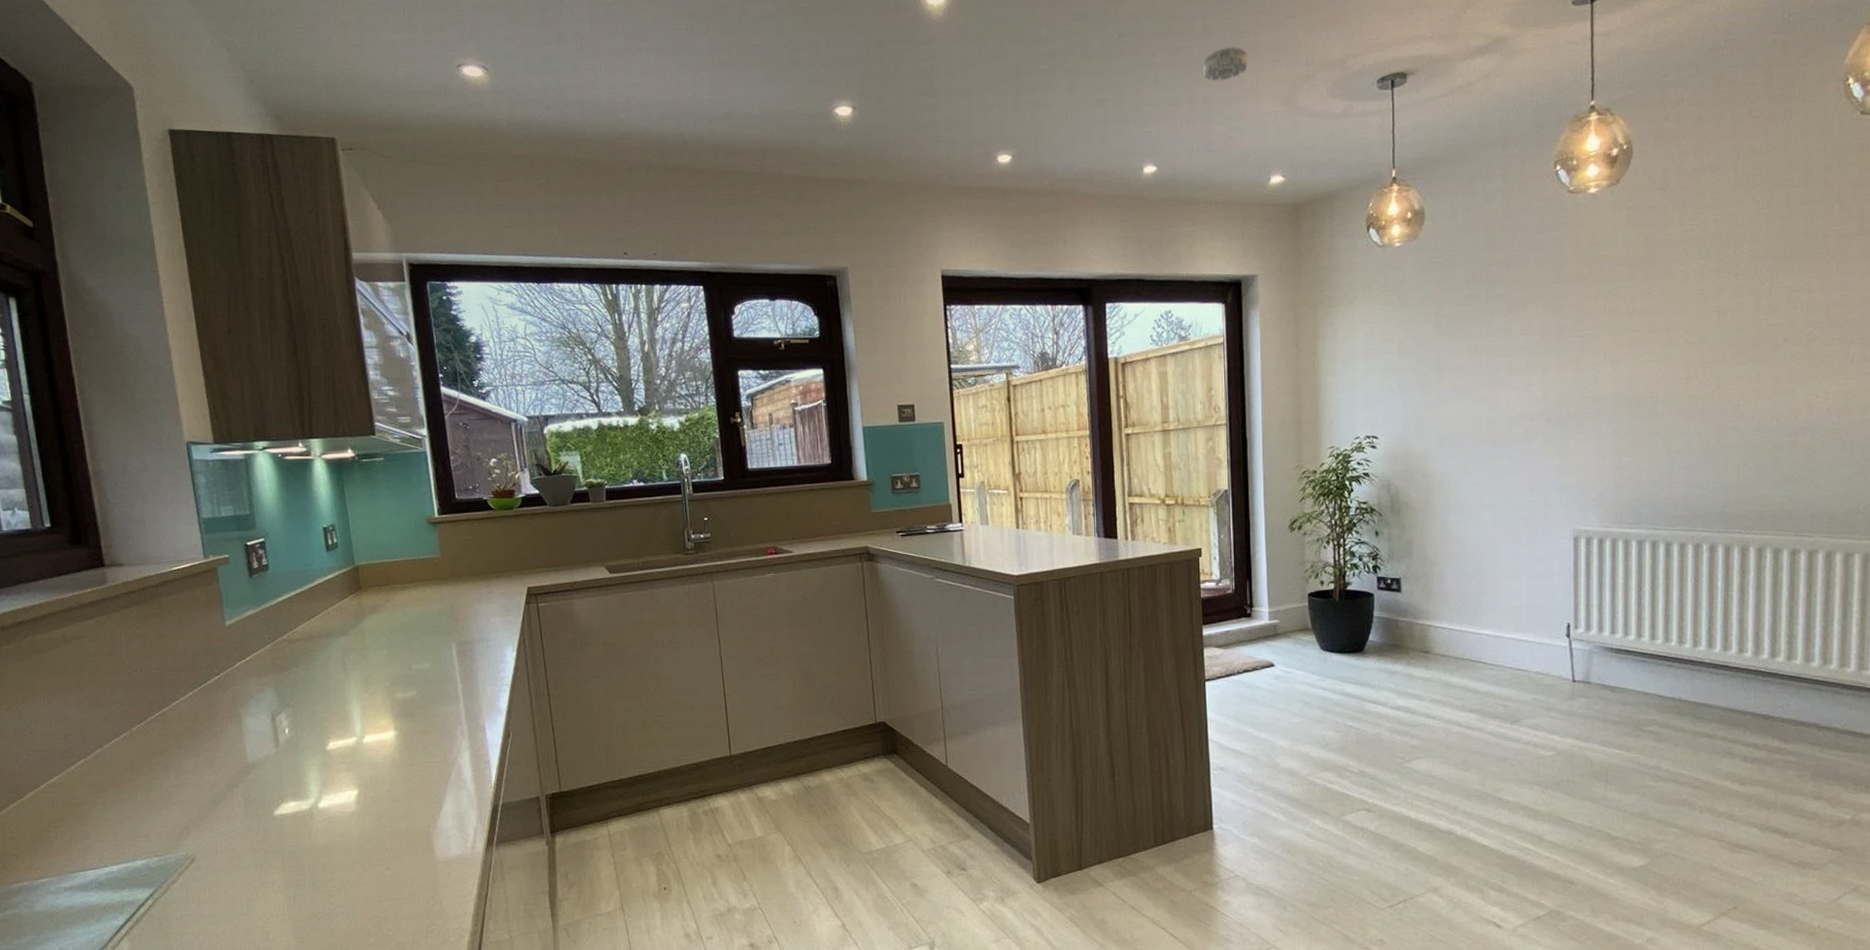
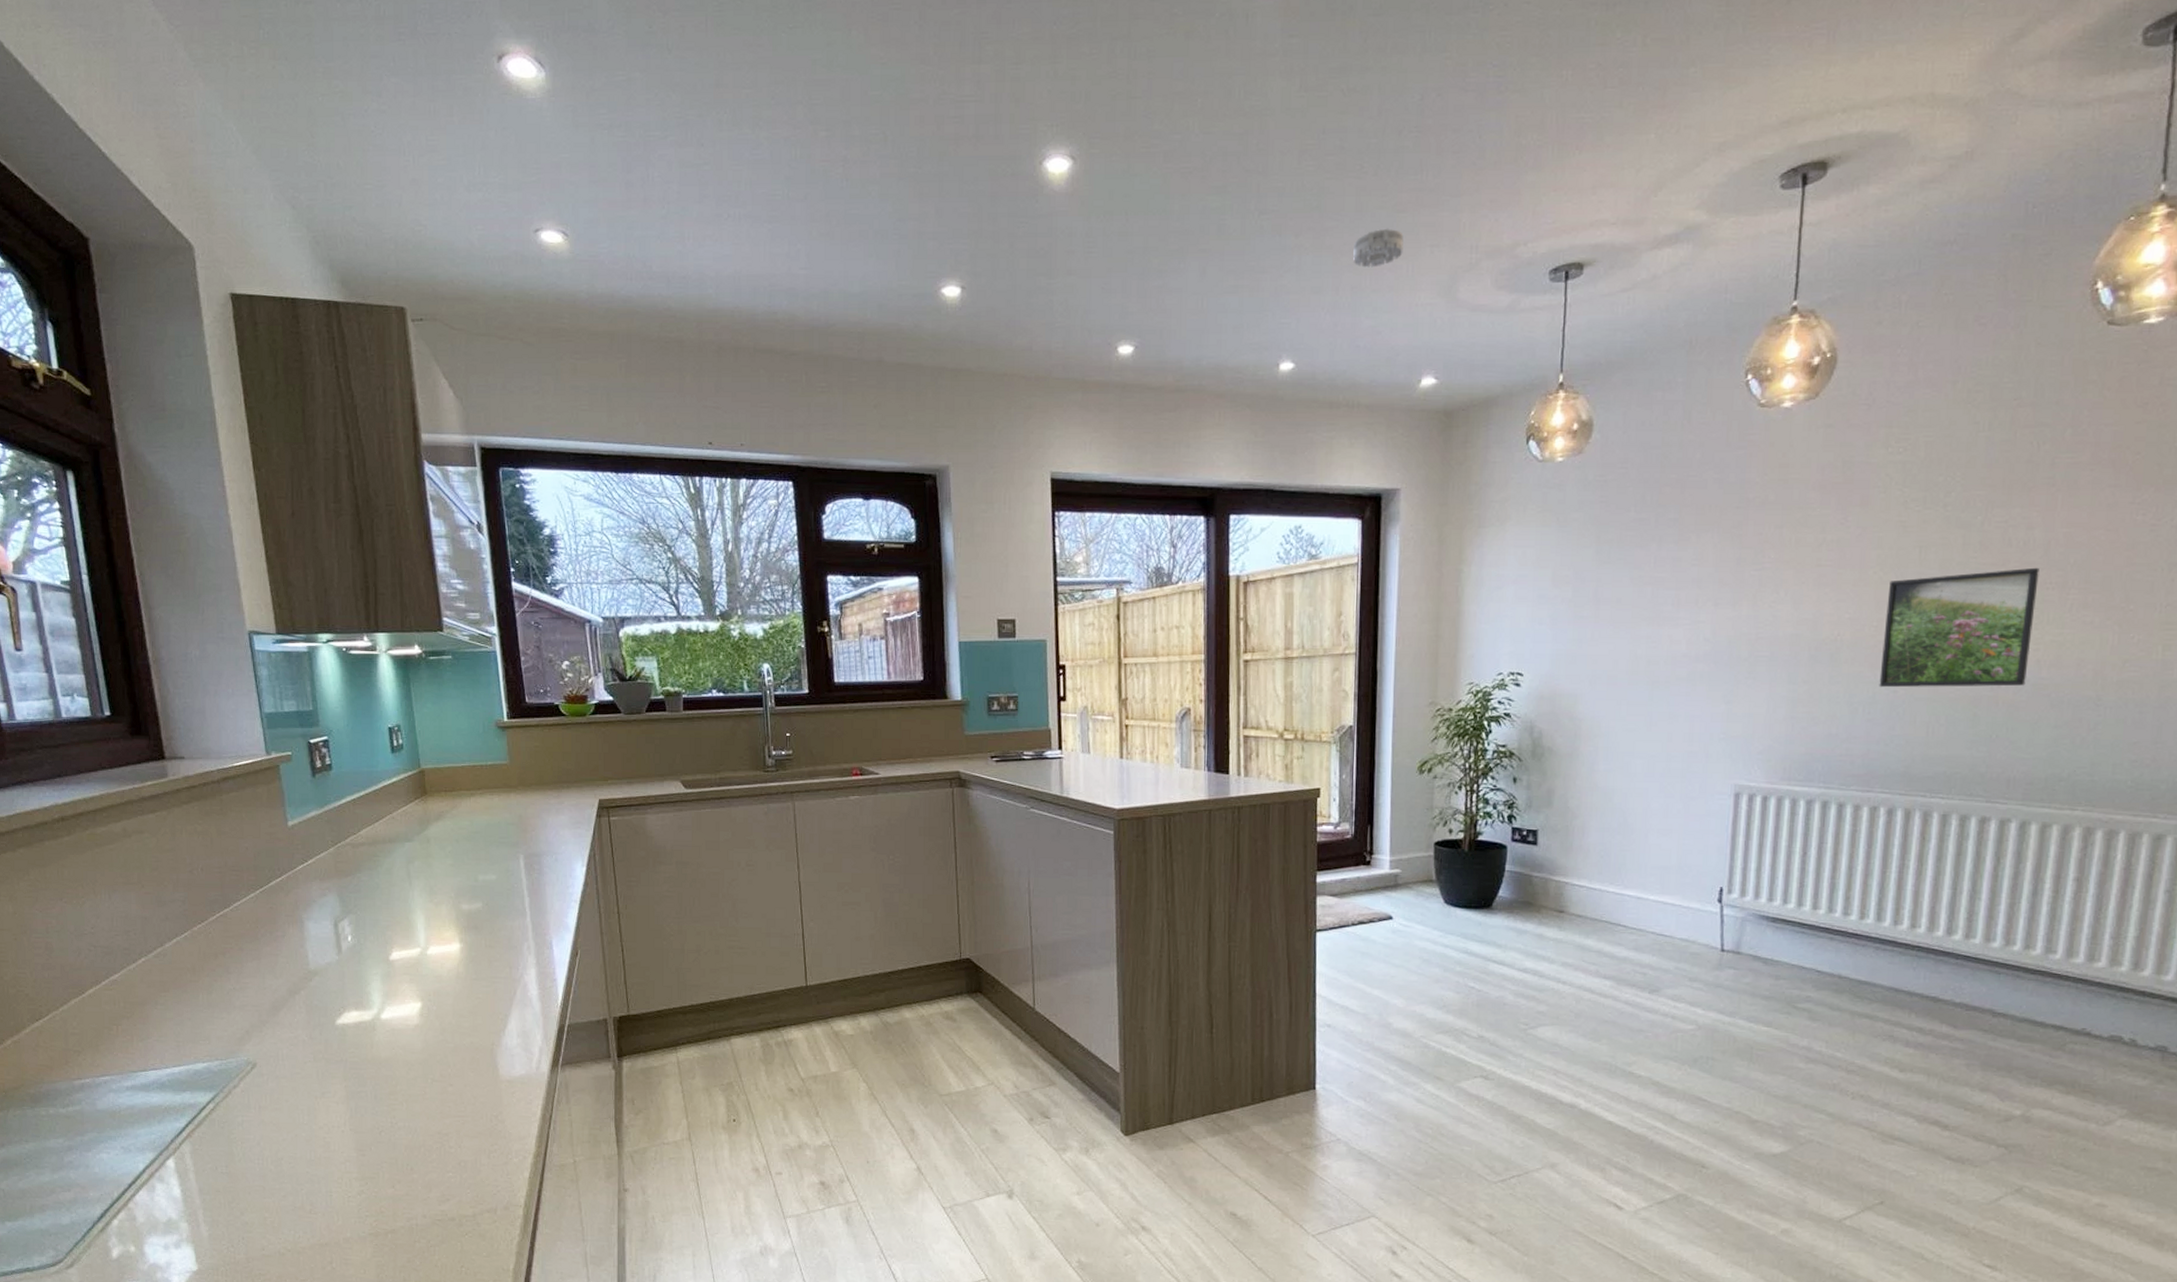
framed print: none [1692,326,1823,437] -> present [1879,567,2039,688]

